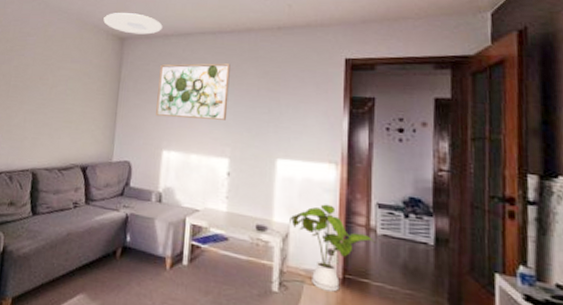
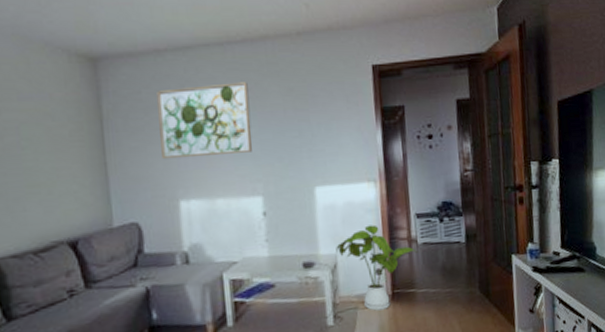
ceiling light: present [103,13,163,35] -> none [58,22,150,52]

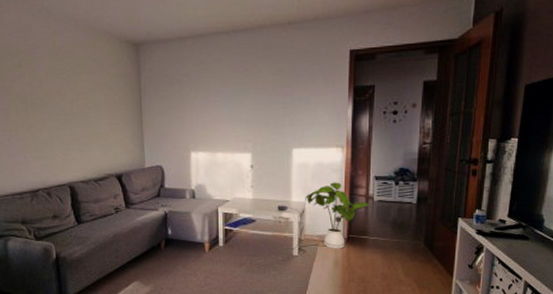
wall art: present [156,82,253,160] -> none [179,63,247,121]

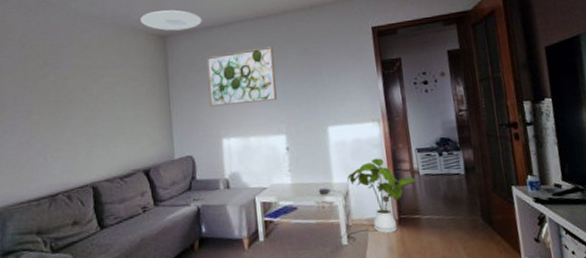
ceiling light: none [113,16,176,39] -> present [140,10,202,31]
wall art: none [179,63,247,121] -> present [206,46,277,108]

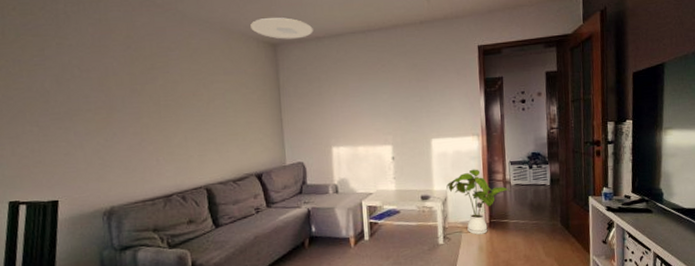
wall art: present [206,46,277,108] -> none [317,60,385,117]

